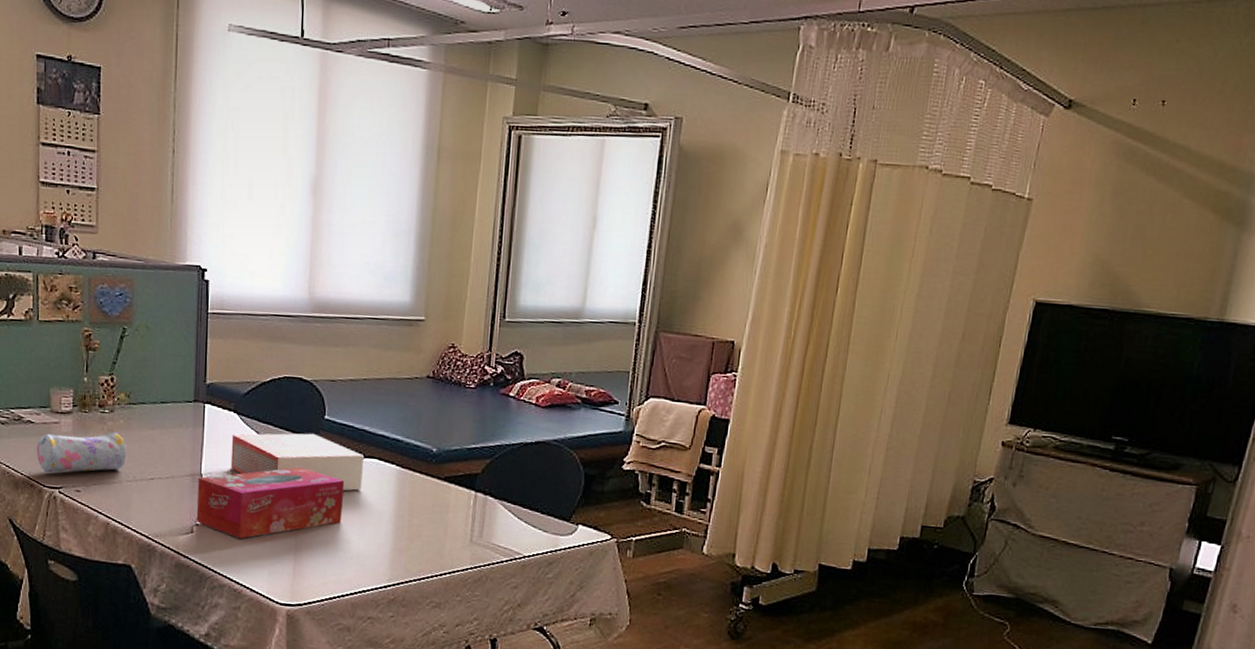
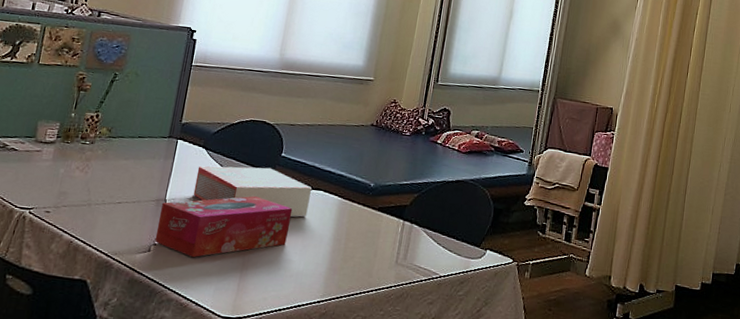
pencil case: present [36,431,127,473] -> none [14,160,101,195]

